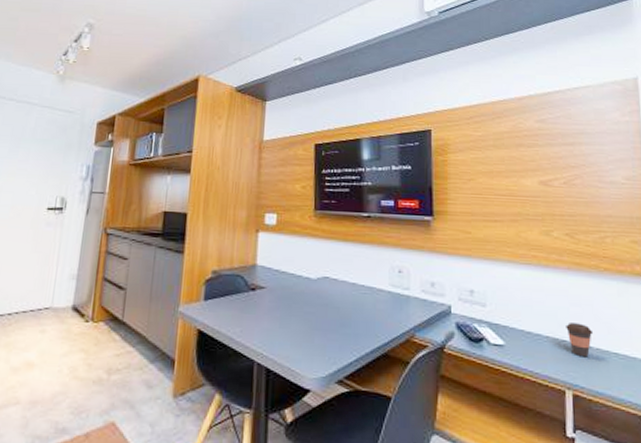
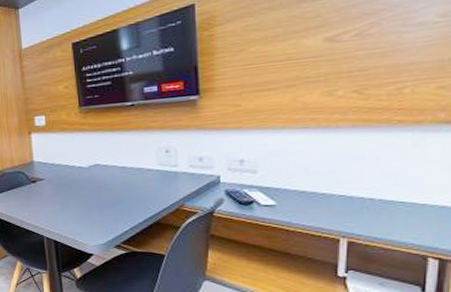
coffee cup: present [566,323,594,358] -> none [345,178,377,209]

